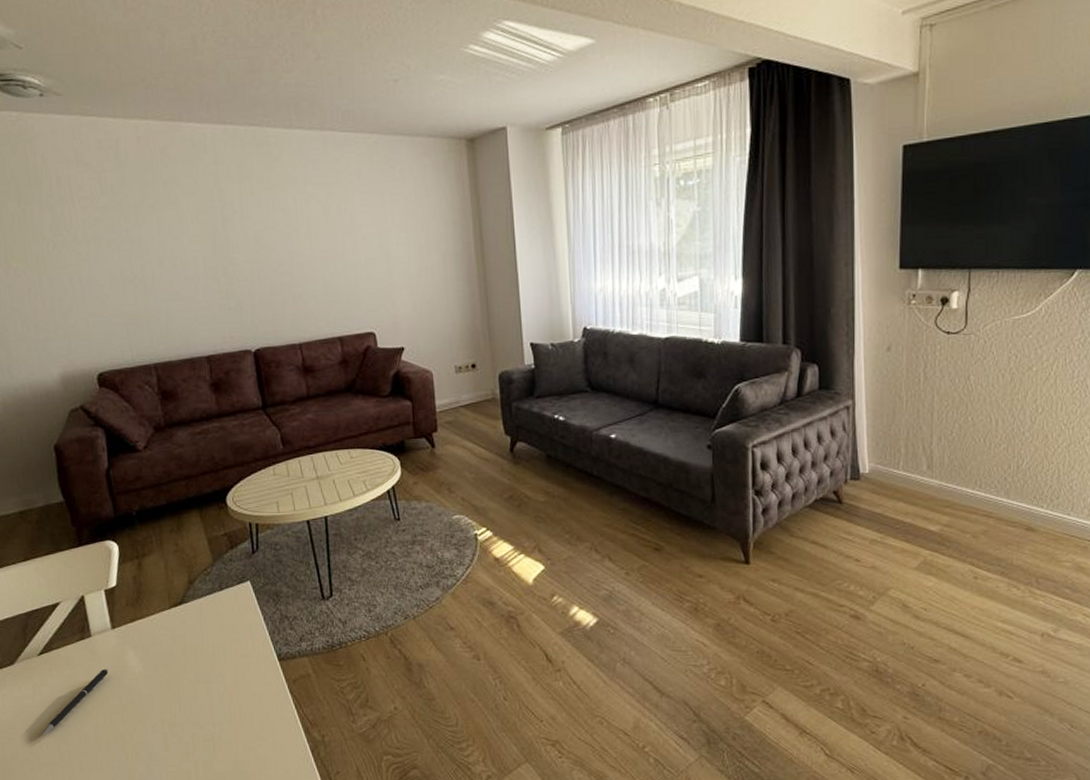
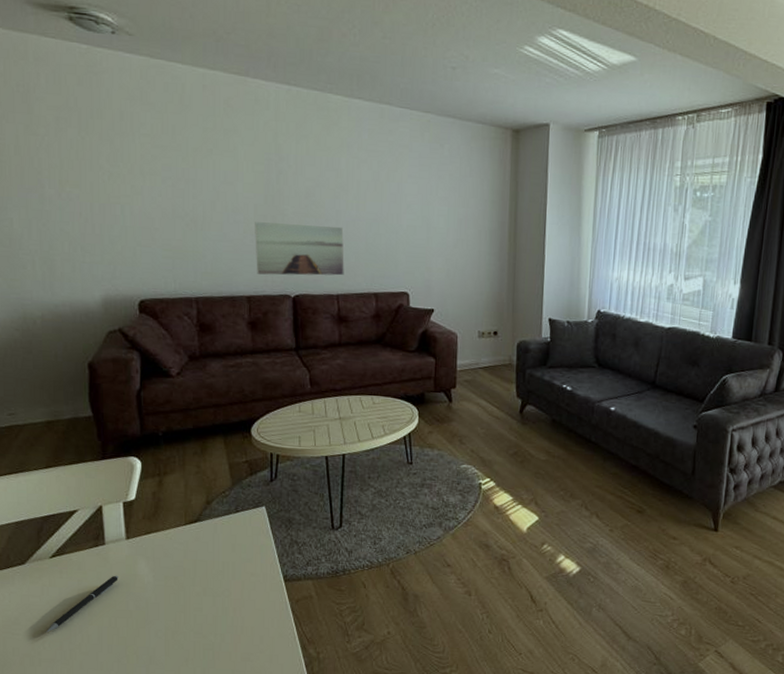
wall art: none [206,269,304,331] -> present [255,222,344,276]

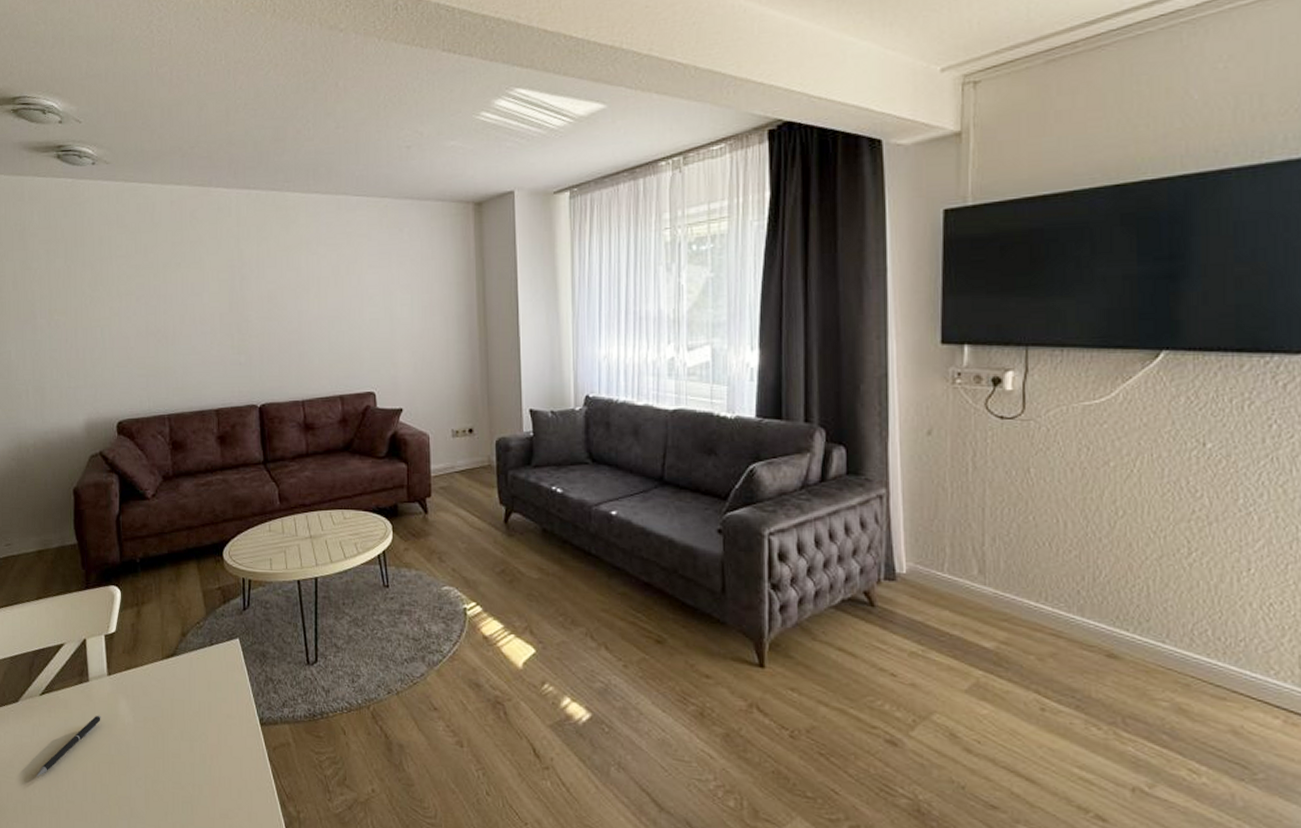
wall art: present [255,222,344,276] -> none [221,327,309,385]

